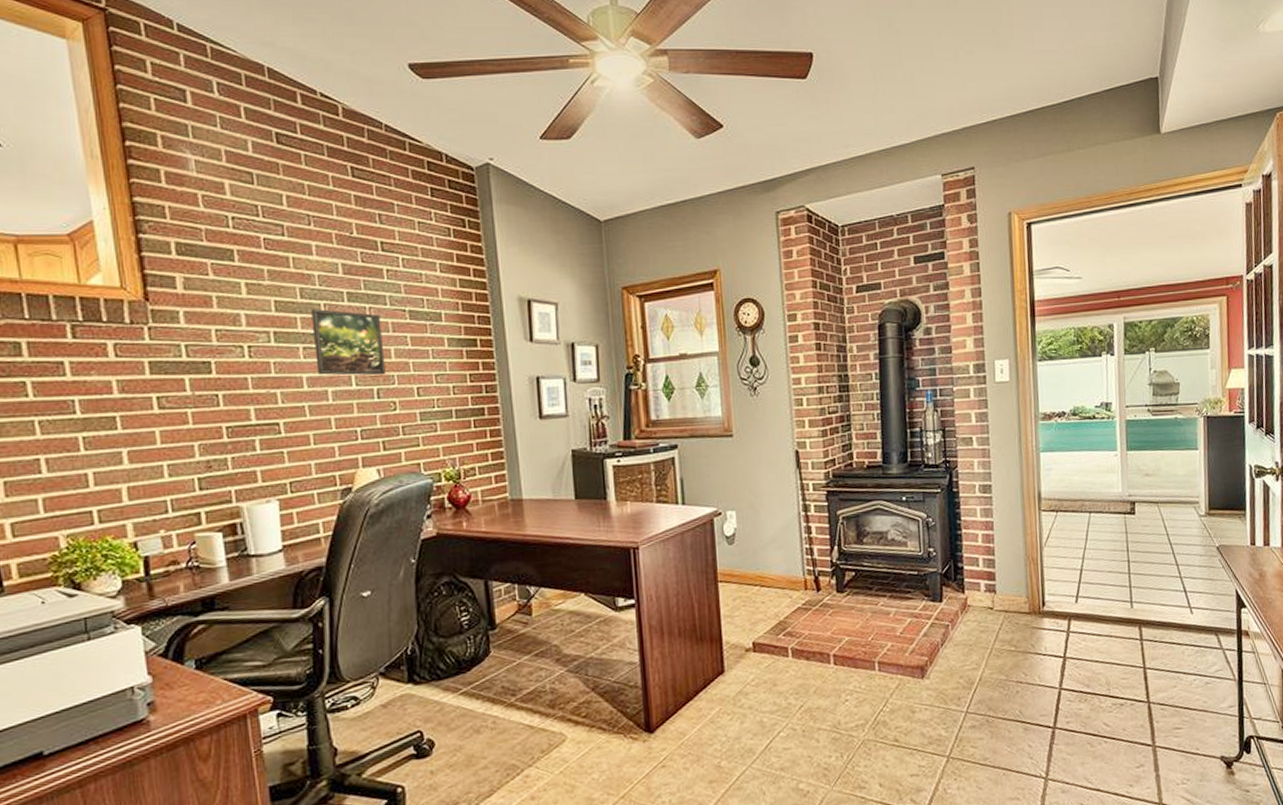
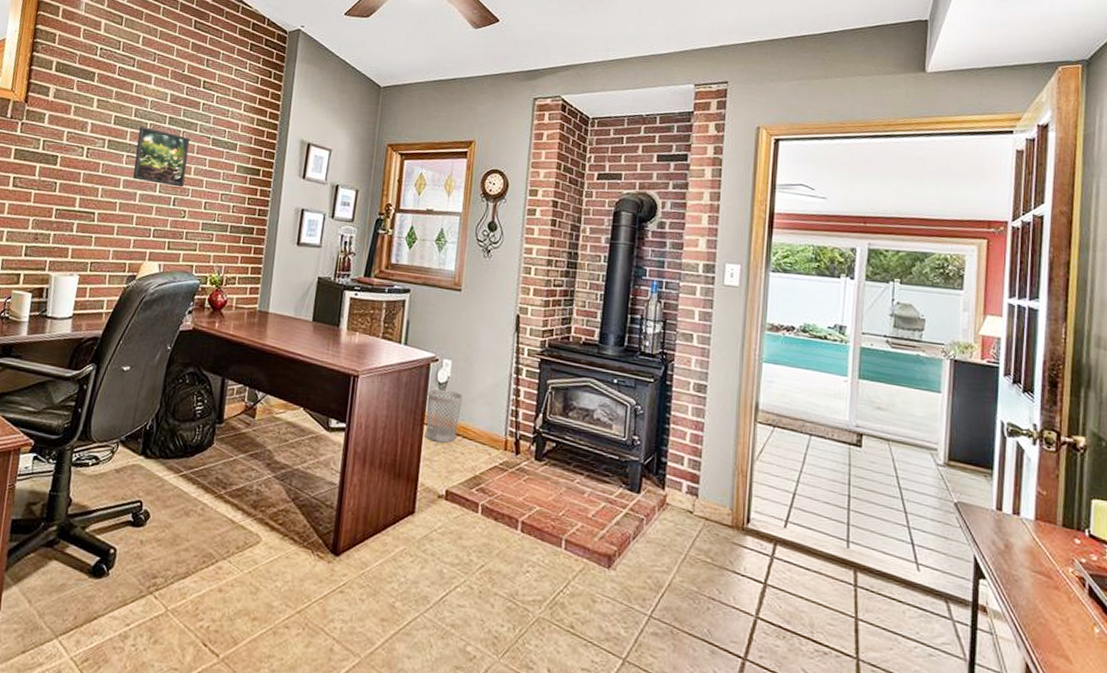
wastebasket: none [716,541,754,597] -> present [426,388,463,443]

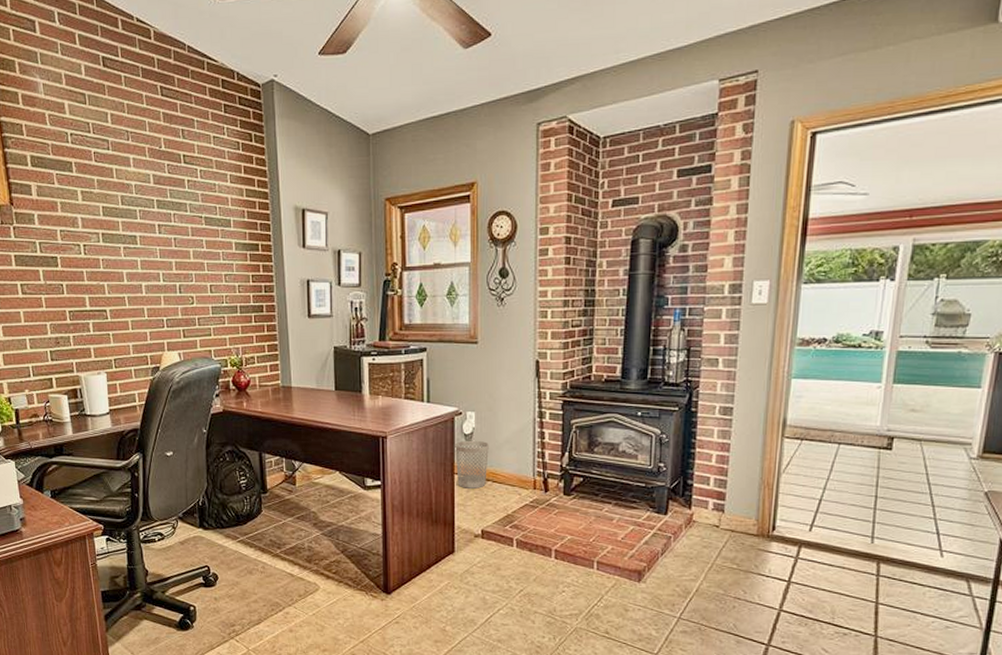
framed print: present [133,126,190,188] -> none [130,214,186,274]

